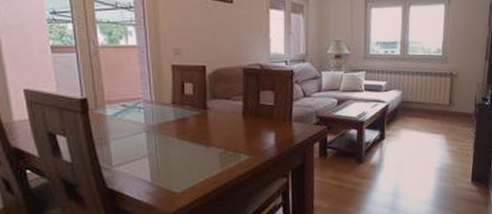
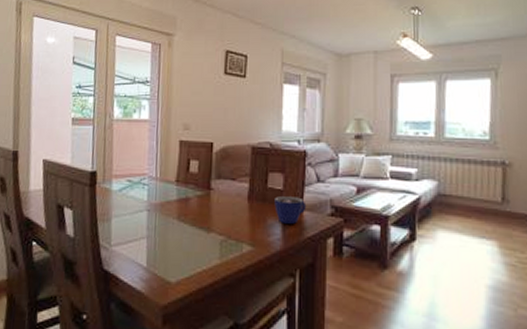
cup: none [267,111,295,134] -> present [274,196,307,224]

